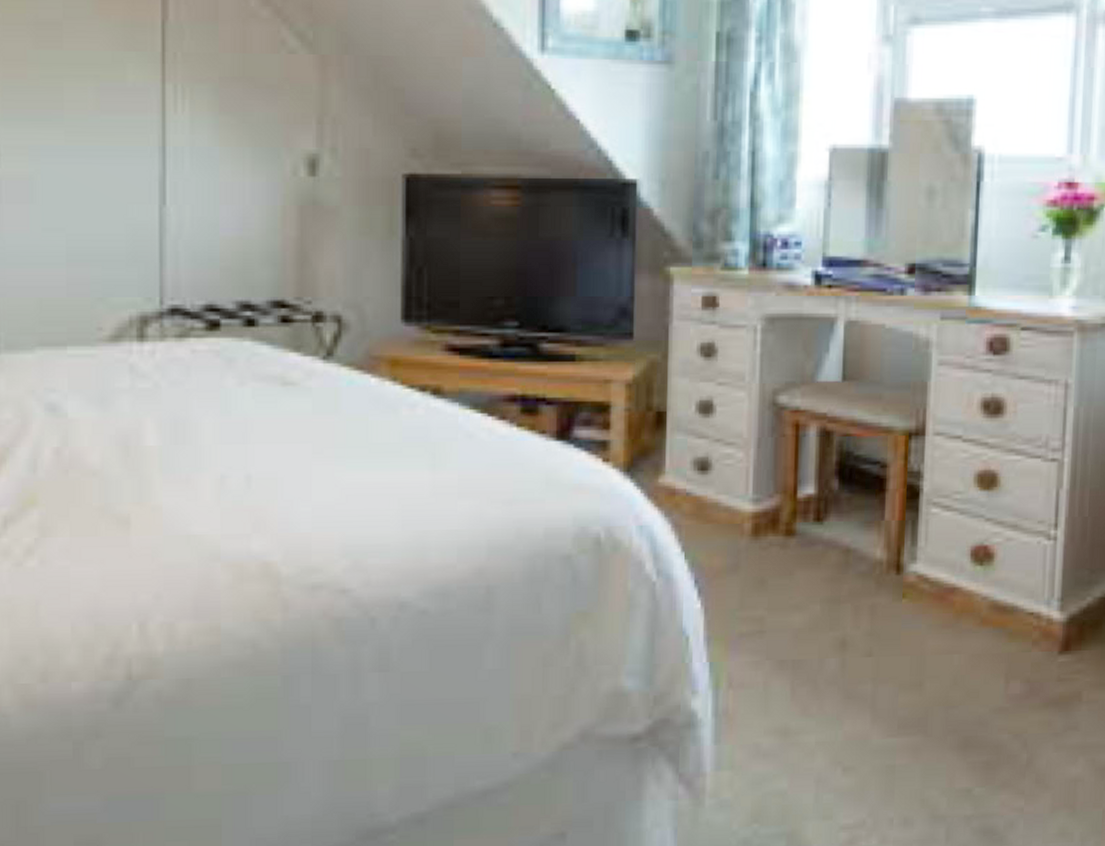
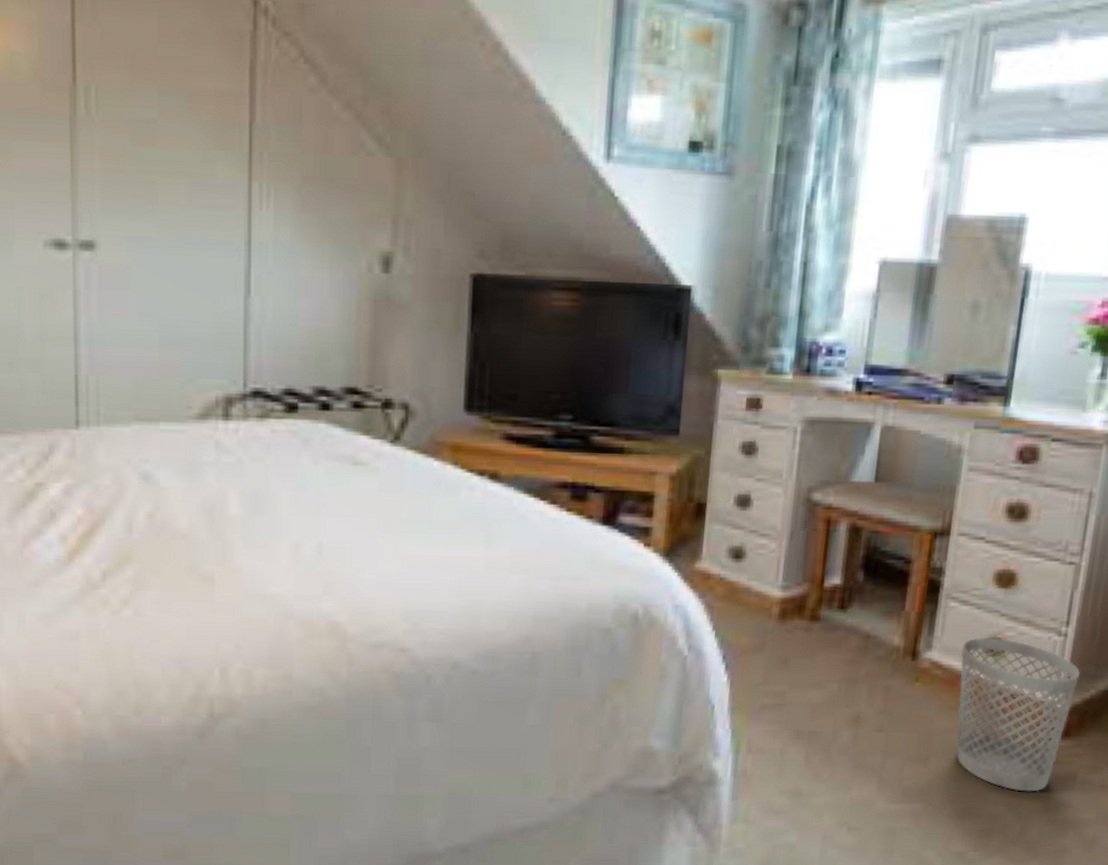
wastebasket: none [947,545,1075,716] -> present [956,637,1080,792]

